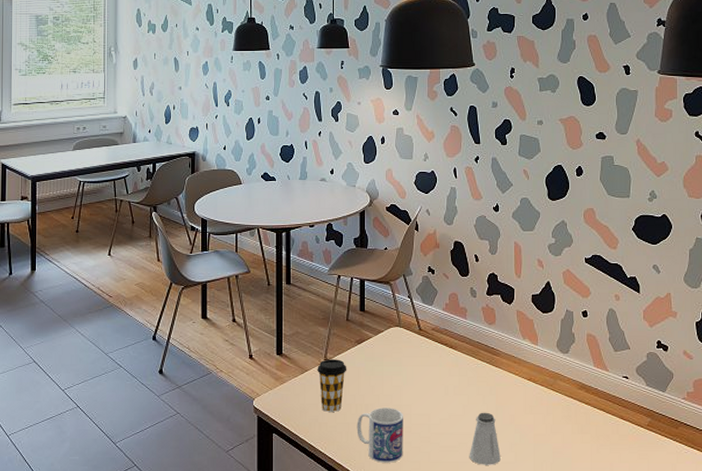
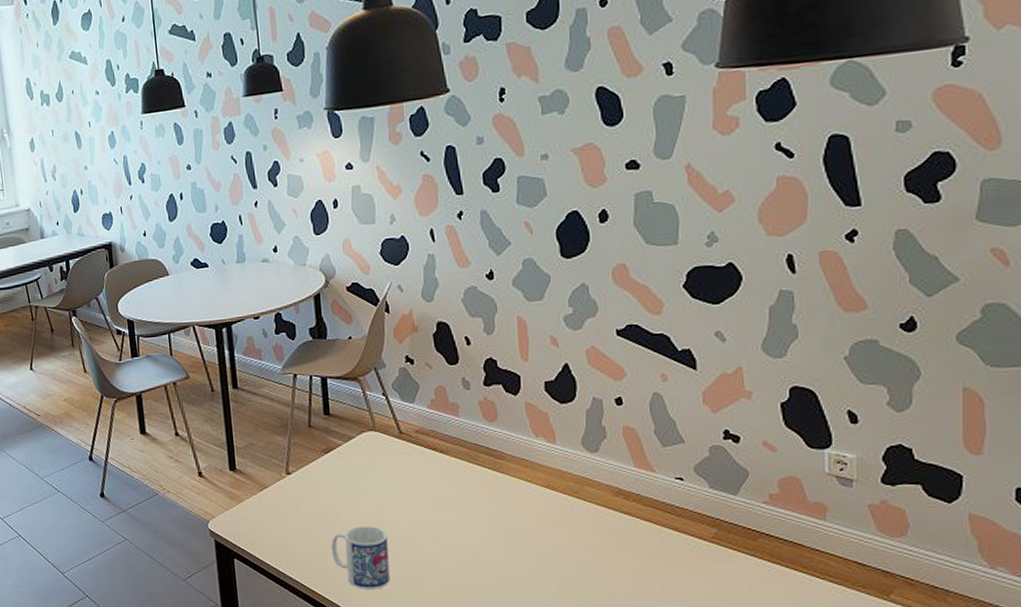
coffee cup: present [317,359,347,412] -> none [278,472,315,533]
saltshaker: present [469,412,501,465] -> none [472,527,514,590]

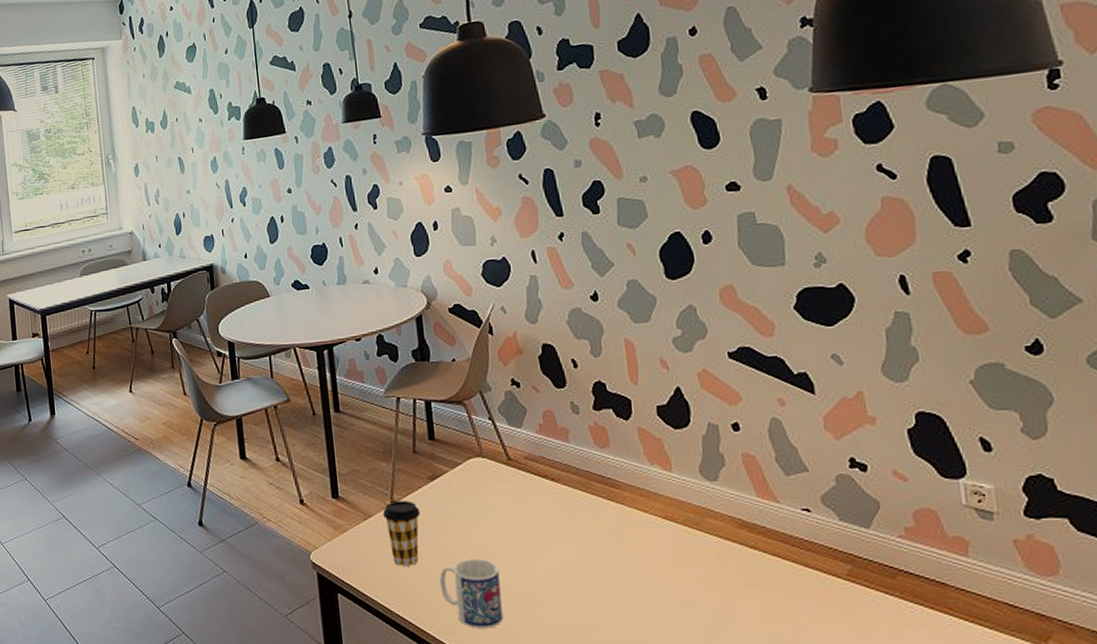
coffee cup: none [278,472,315,533] -> present [383,501,421,566]

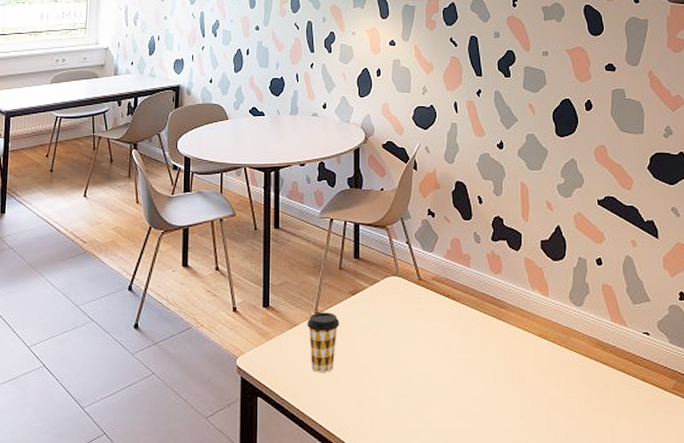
mug: present [439,559,504,628] -> none [350,367,402,432]

